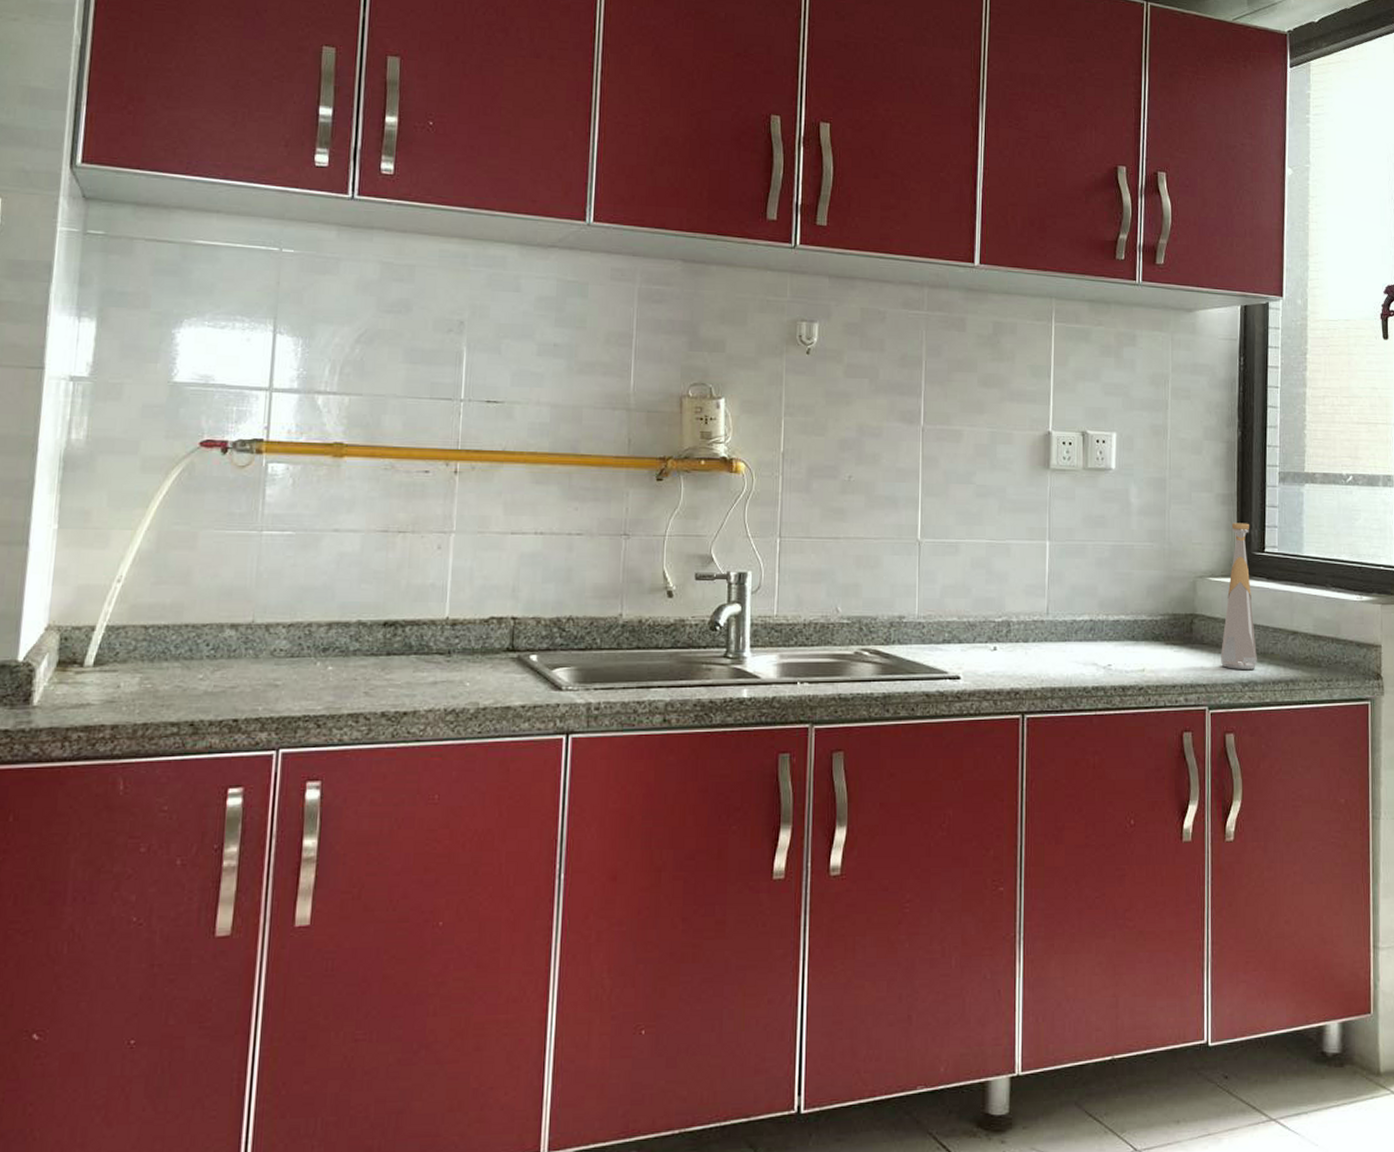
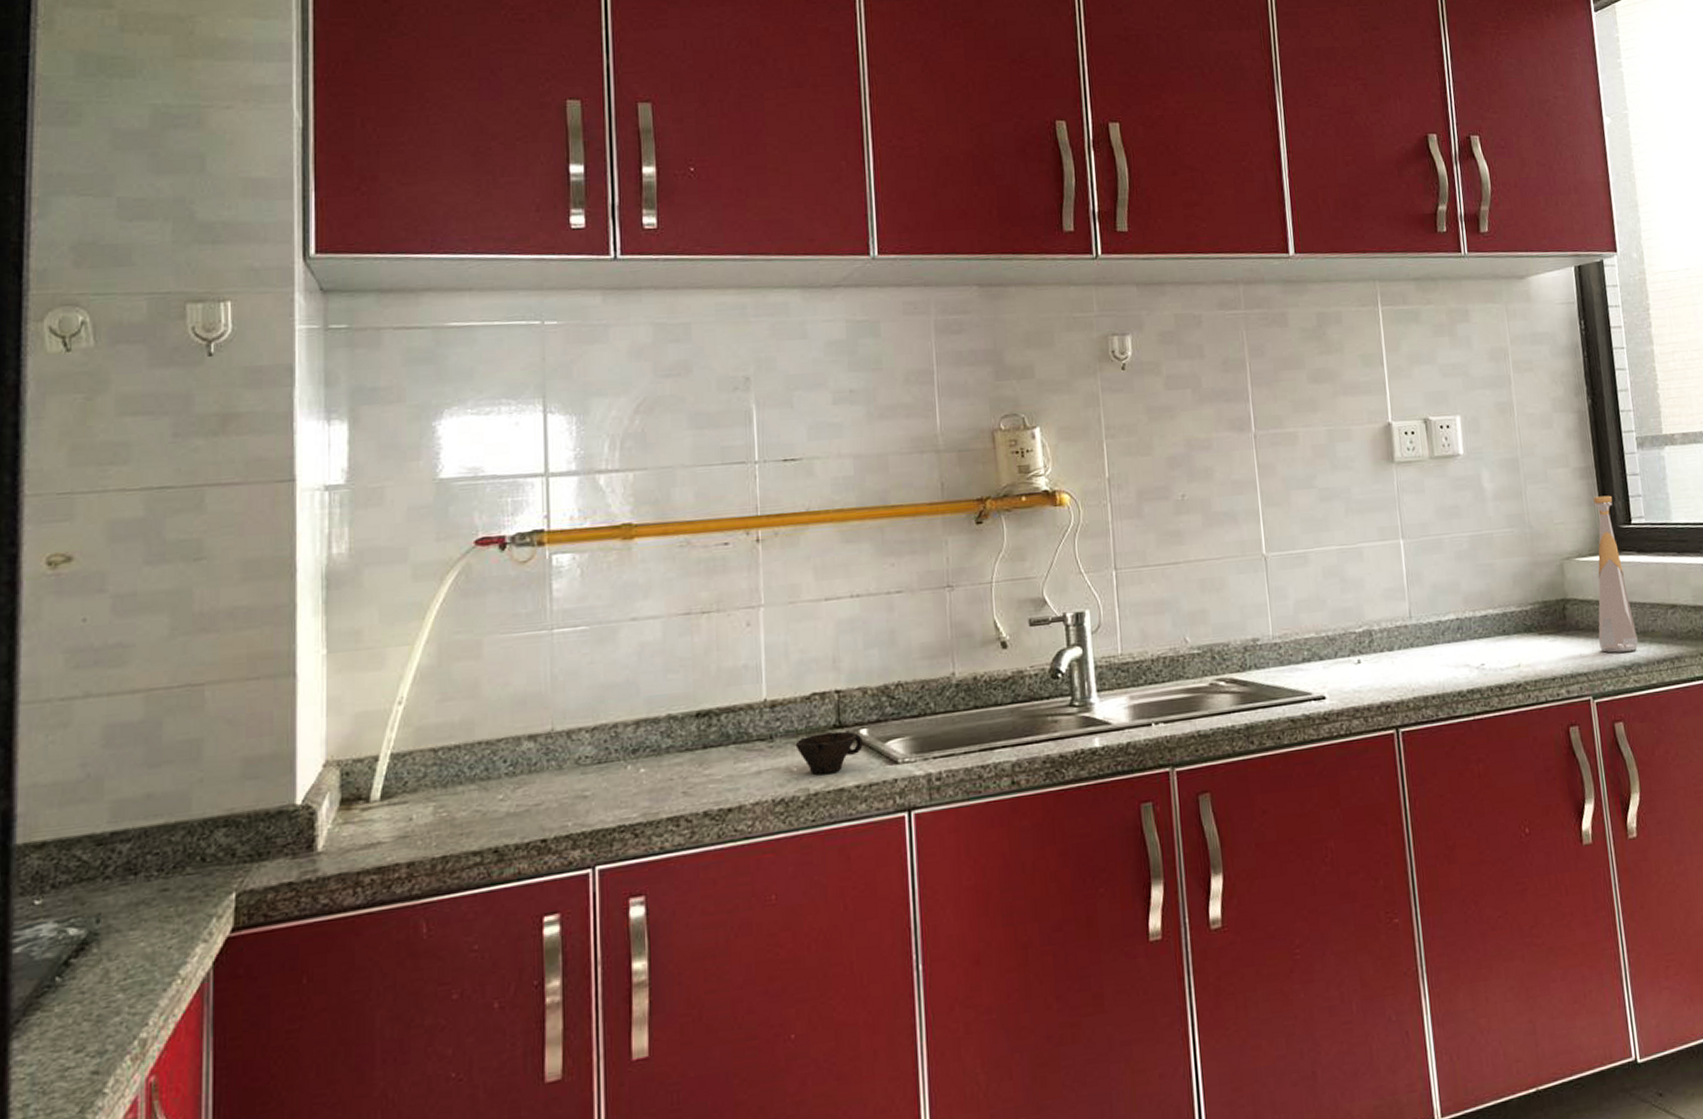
cup: none [470,654,532,691] -> present [795,731,863,775]

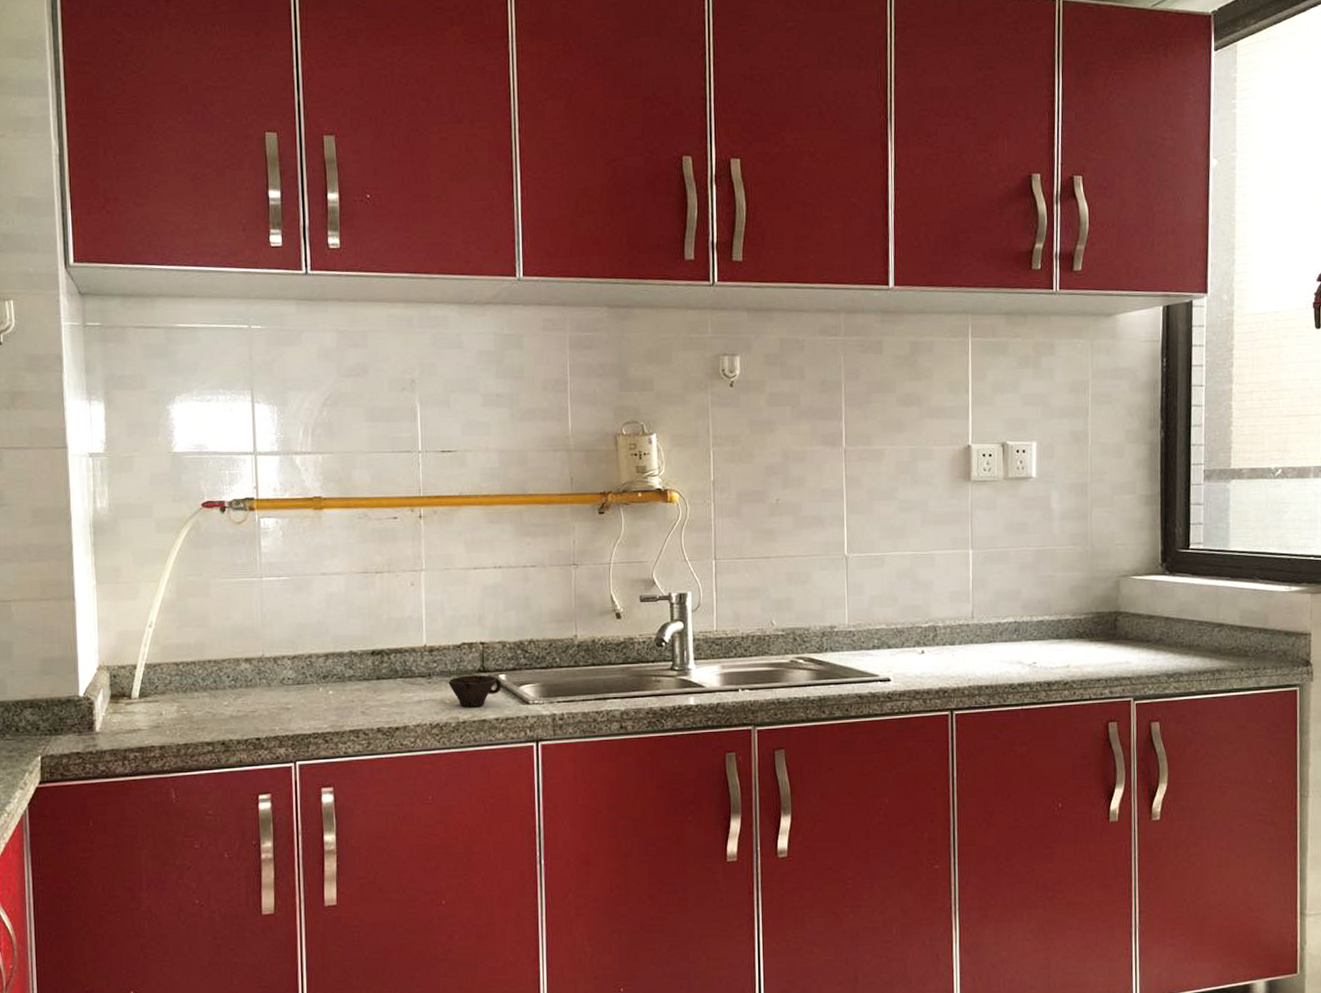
bottle: present [1593,495,1638,653] -> none [1145,522,1182,662]

